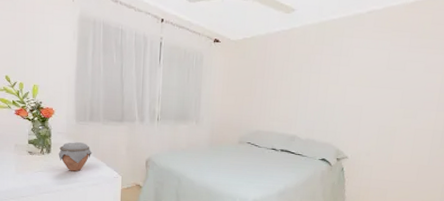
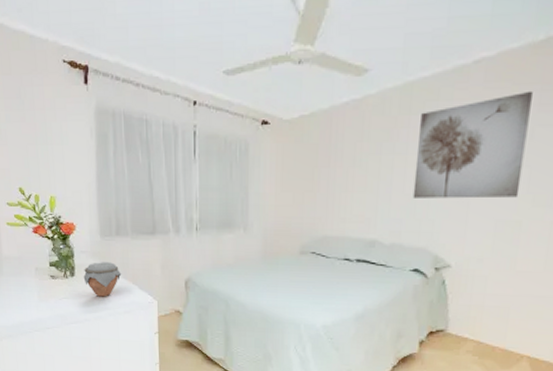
wall art: none [323,36,405,110] -> present [412,90,533,199]

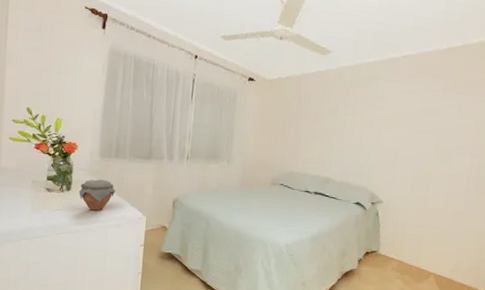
wall art: present [412,90,533,199] -> none [358,81,439,155]

